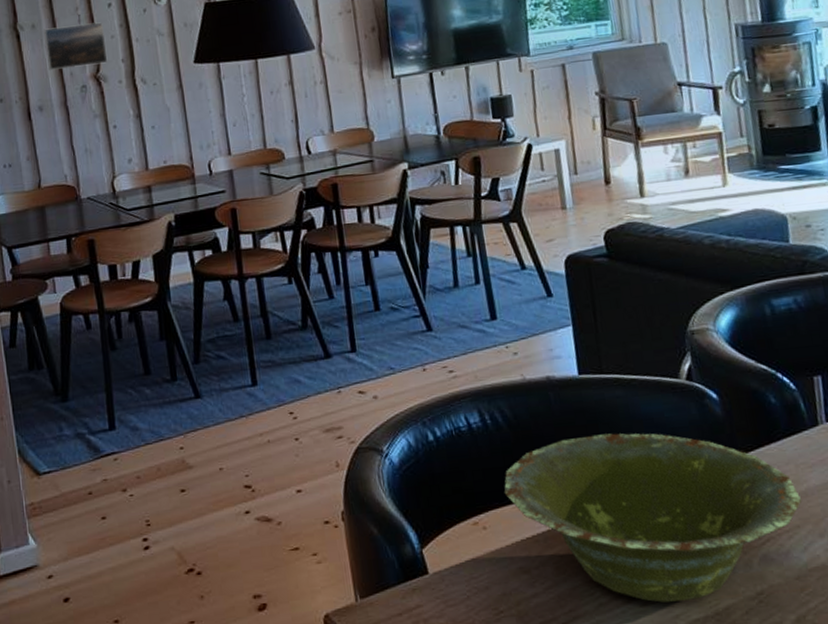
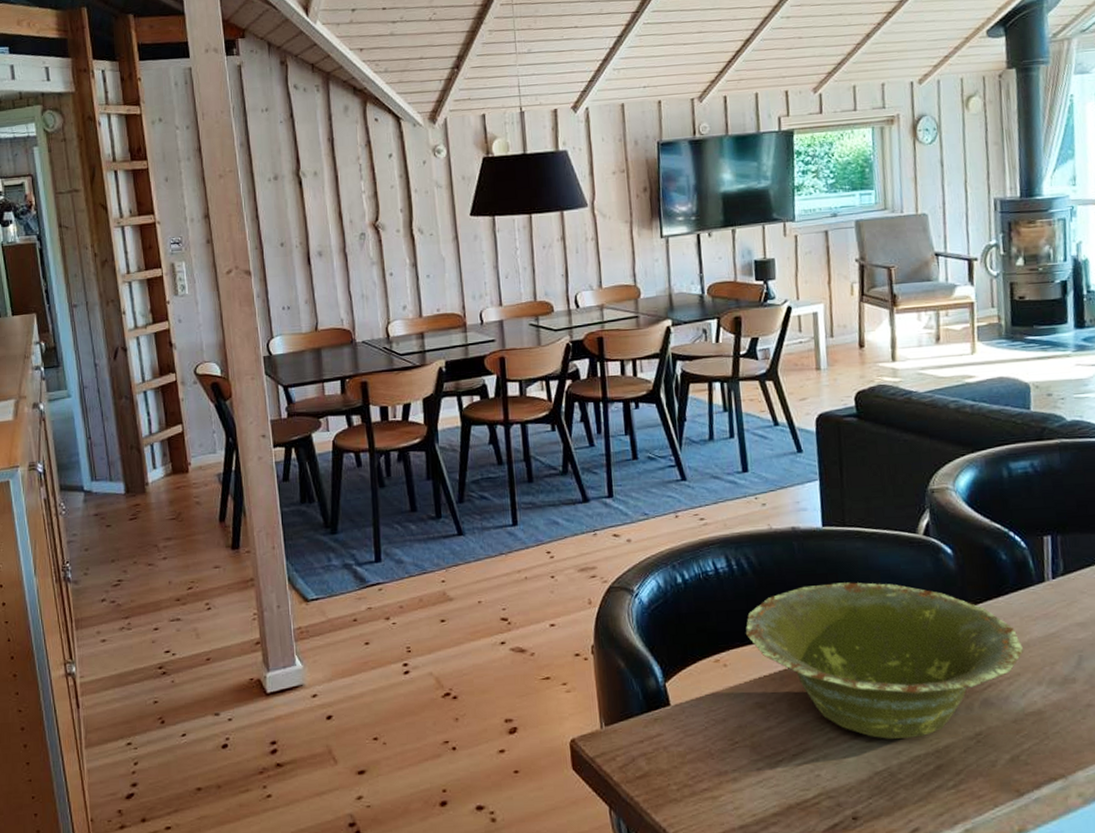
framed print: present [42,22,108,70] -> none [324,172,387,217]

